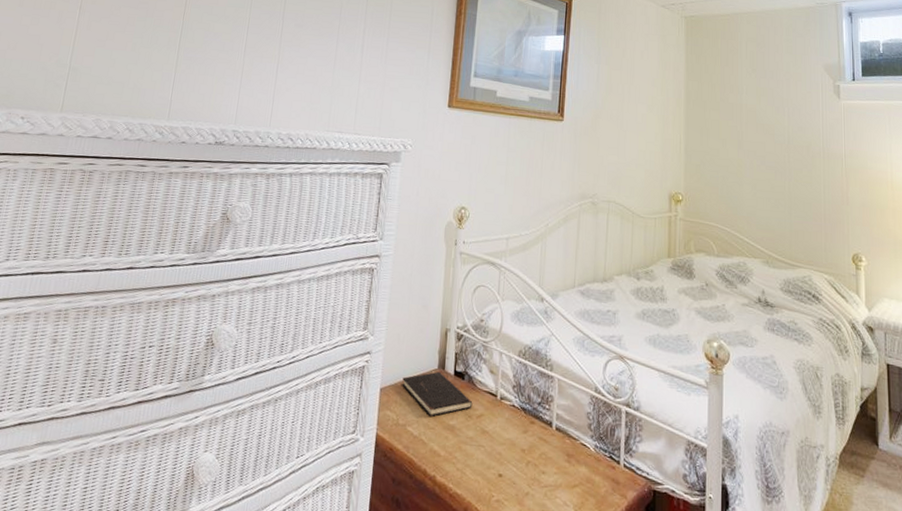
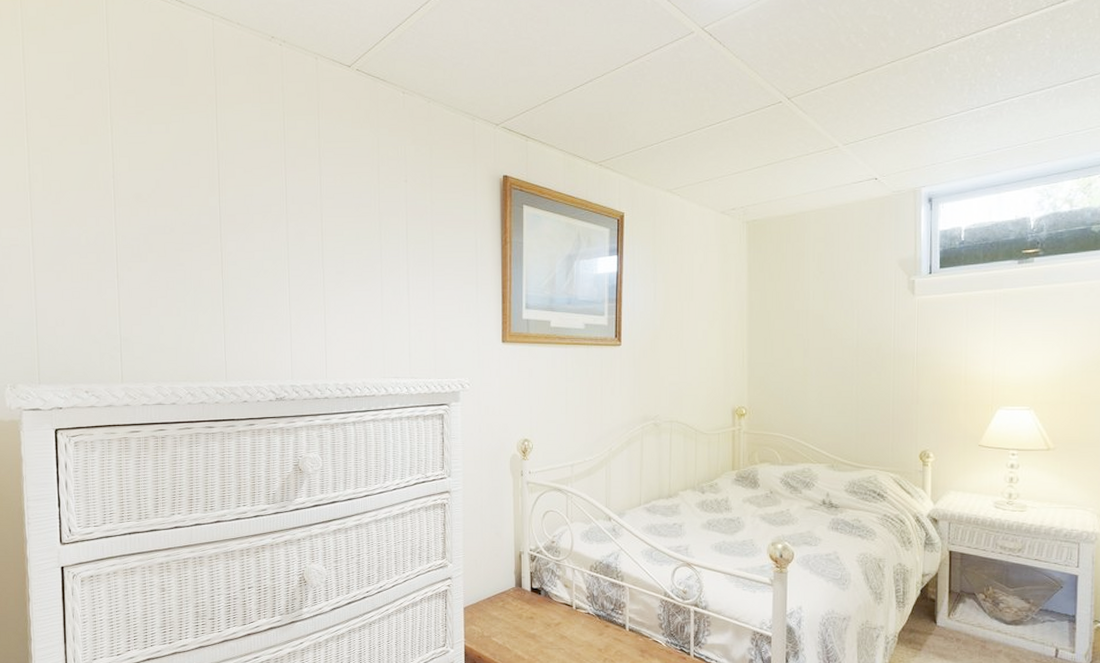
hardcover book: present [402,371,473,417] -> none [483,589,550,627]

